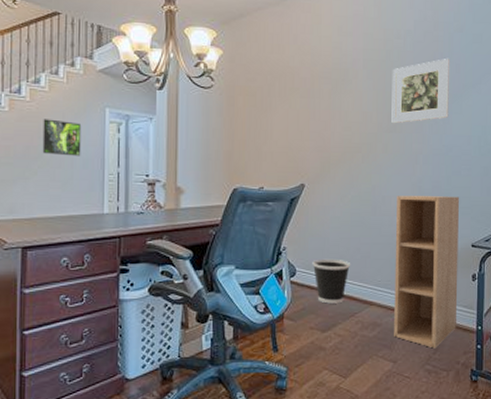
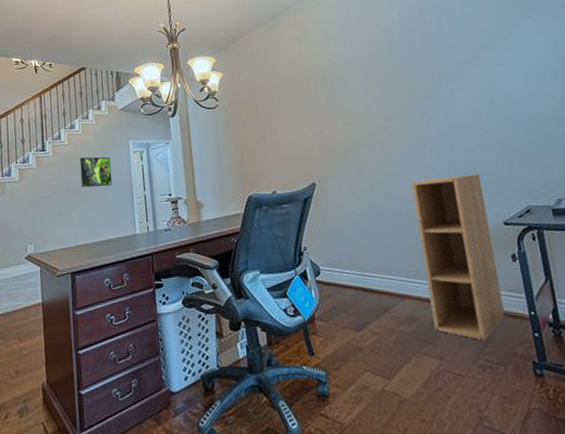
wastebasket: present [312,259,350,304] -> none [335,253,375,301]
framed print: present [391,58,451,124] -> none [384,40,451,112]

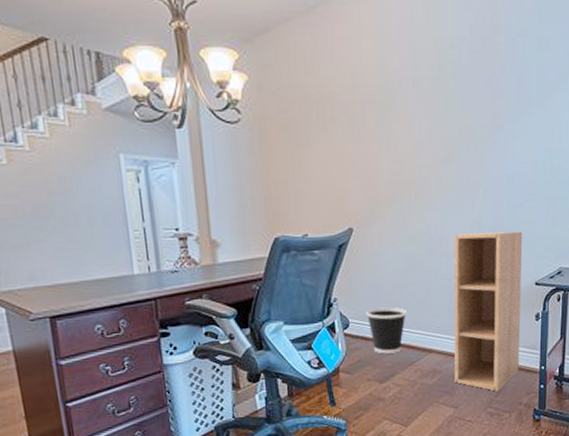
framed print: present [79,156,113,188] -> none [49,170,99,213]
wastebasket: none [335,253,375,301] -> present [366,307,406,354]

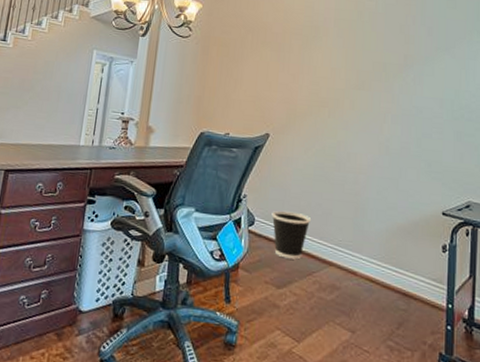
shelving unit: present [454,231,523,391] -> none [353,153,430,323]

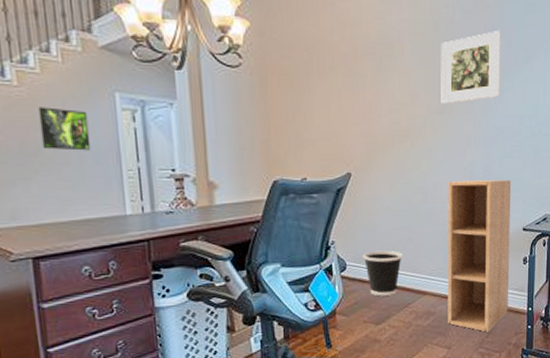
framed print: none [35,56,71,91] -> present [38,107,91,151]
shelving unit: none [353,153,430,323] -> present [447,180,512,332]
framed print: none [360,21,423,82] -> present [440,30,502,104]

